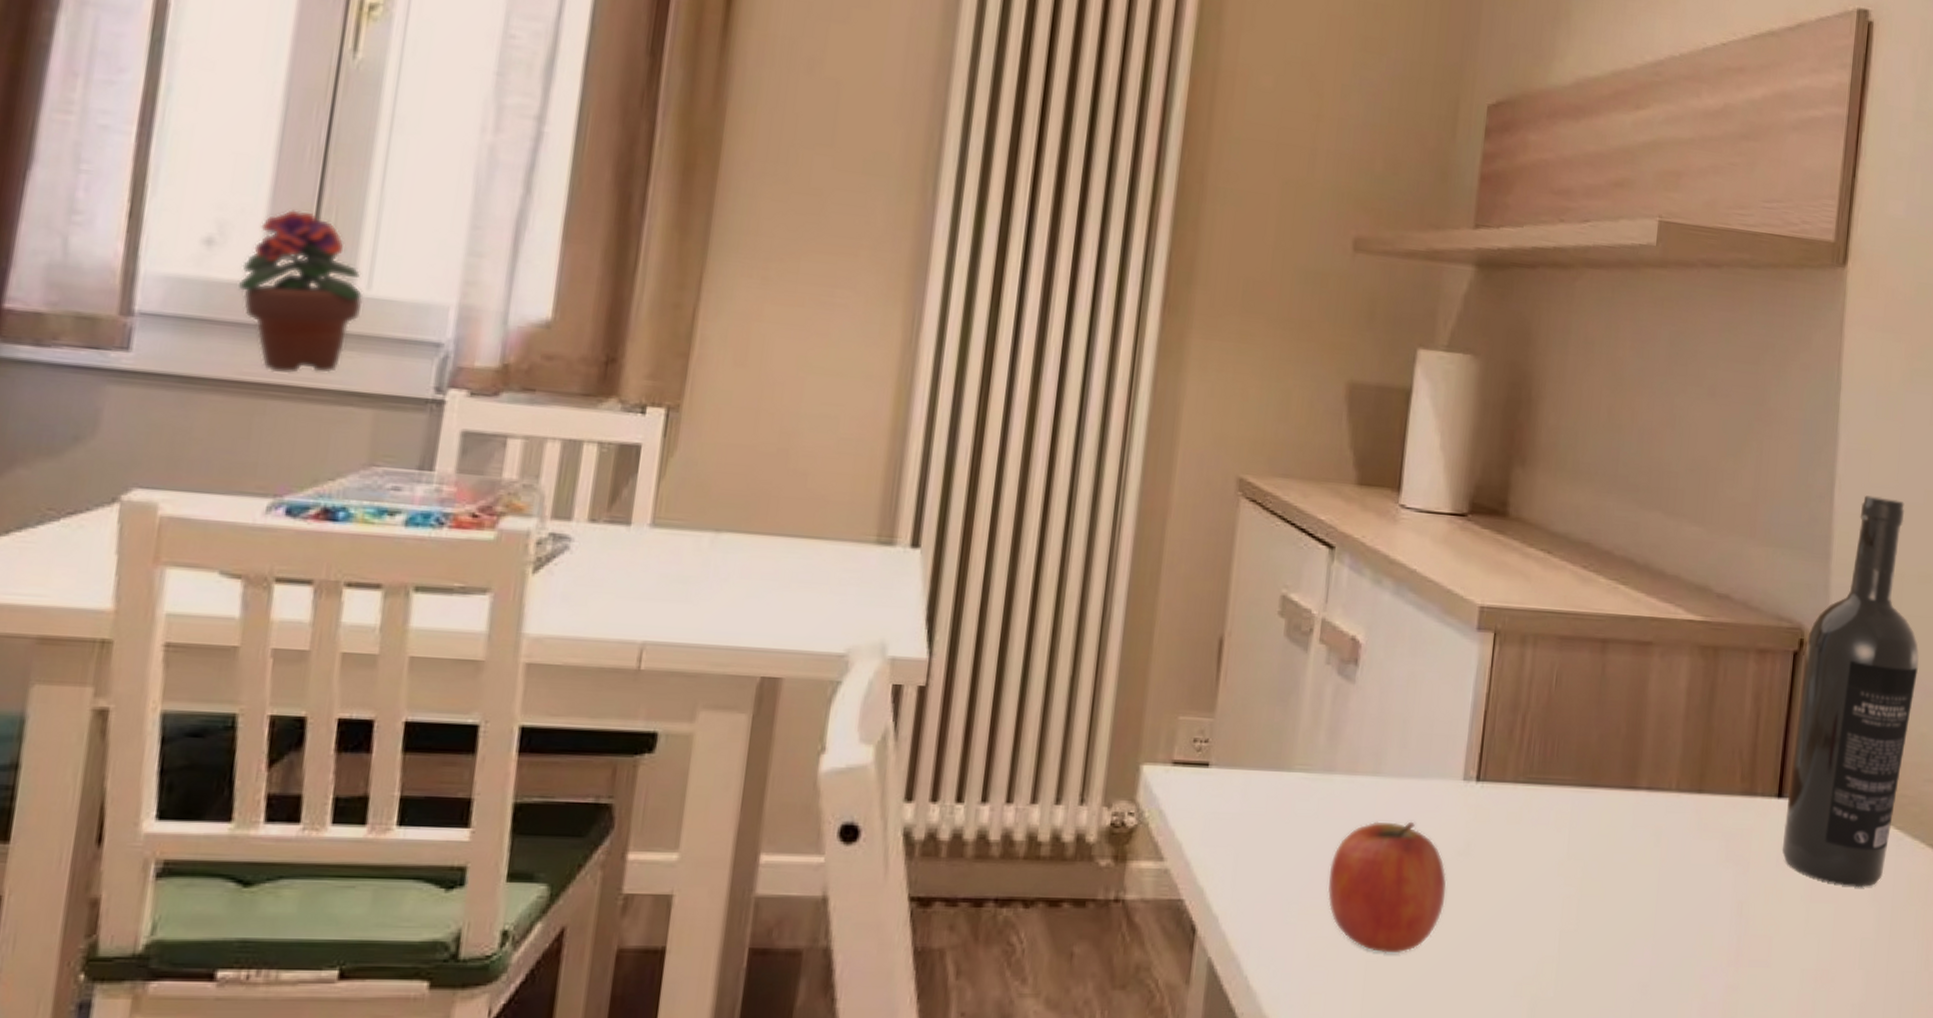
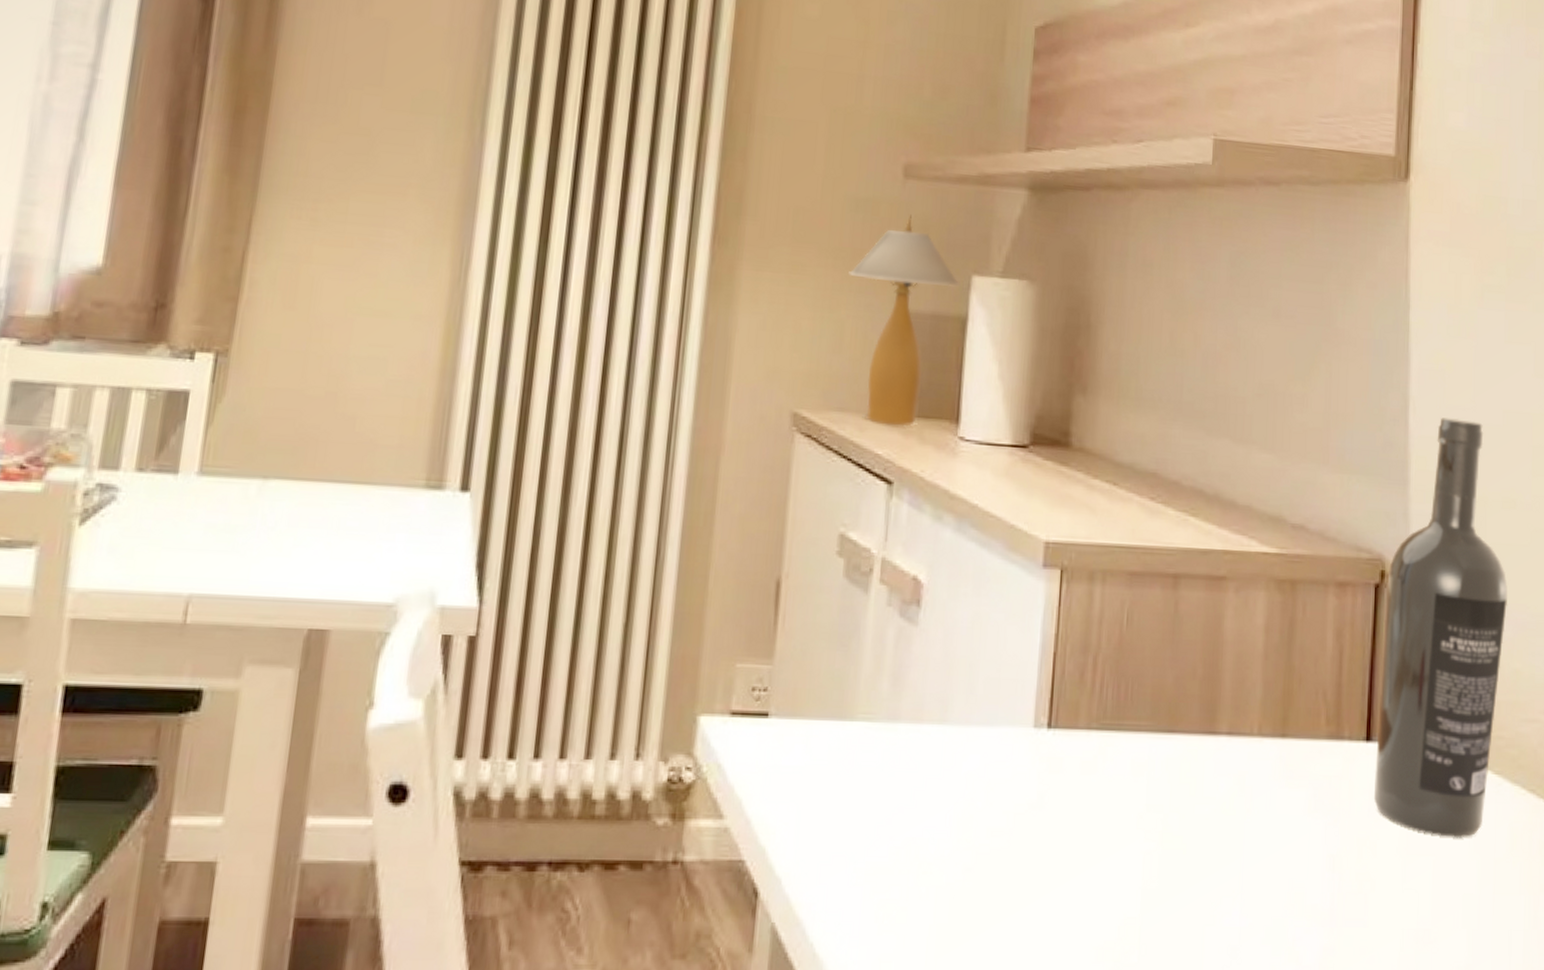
table lamp: none [1296,287,1406,493] -> present [848,214,960,426]
fruit: present [1327,821,1447,954] -> none [895,772,1020,917]

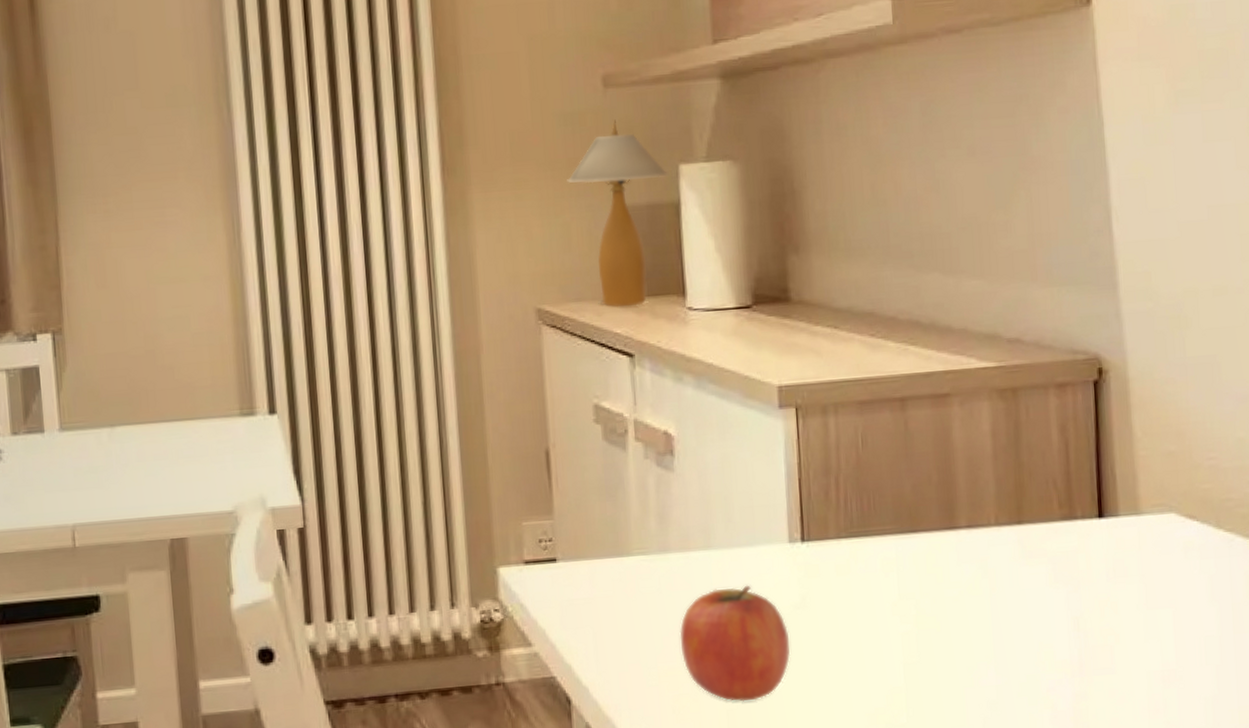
fruit: none [895,772,1020,917] -> present [679,585,791,702]
wine bottle: present [1373,417,1508,839] -> none [1104,219,1227,591]

